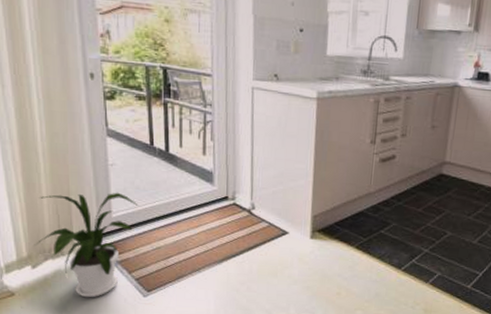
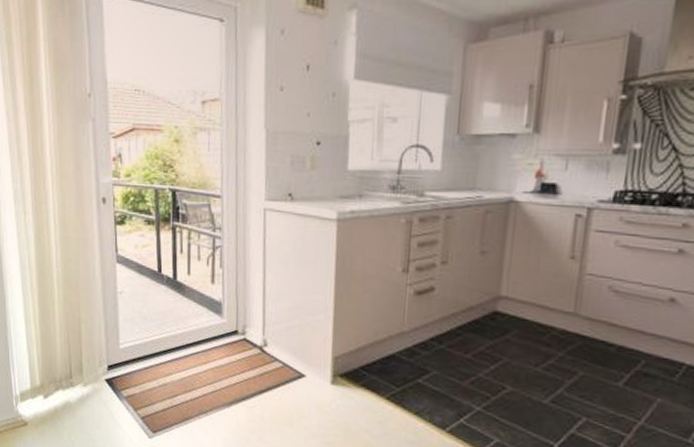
house plant: present [34,192,138,298] -> none [46,321,145,435]

